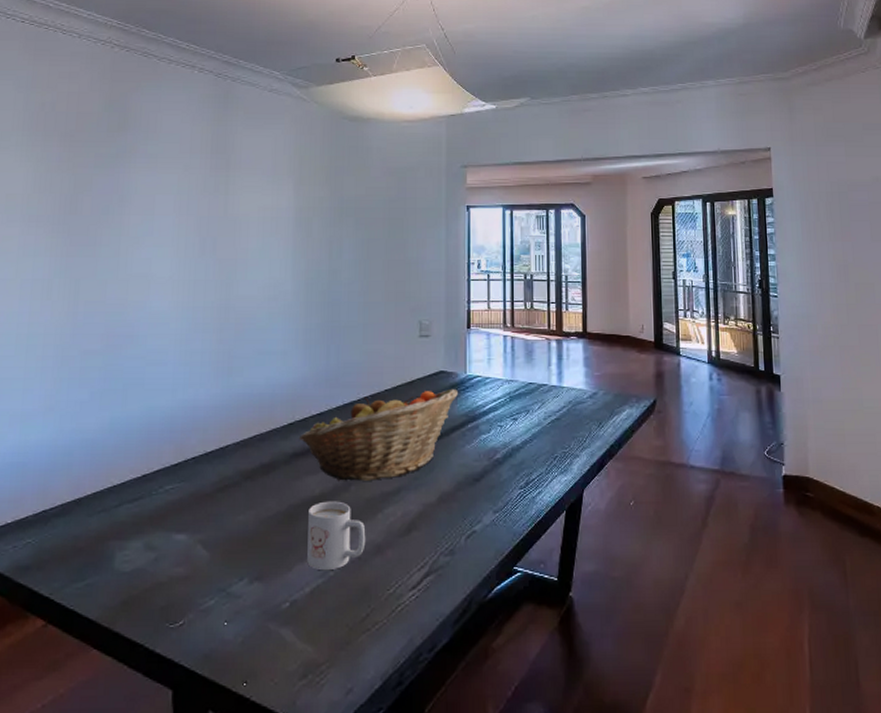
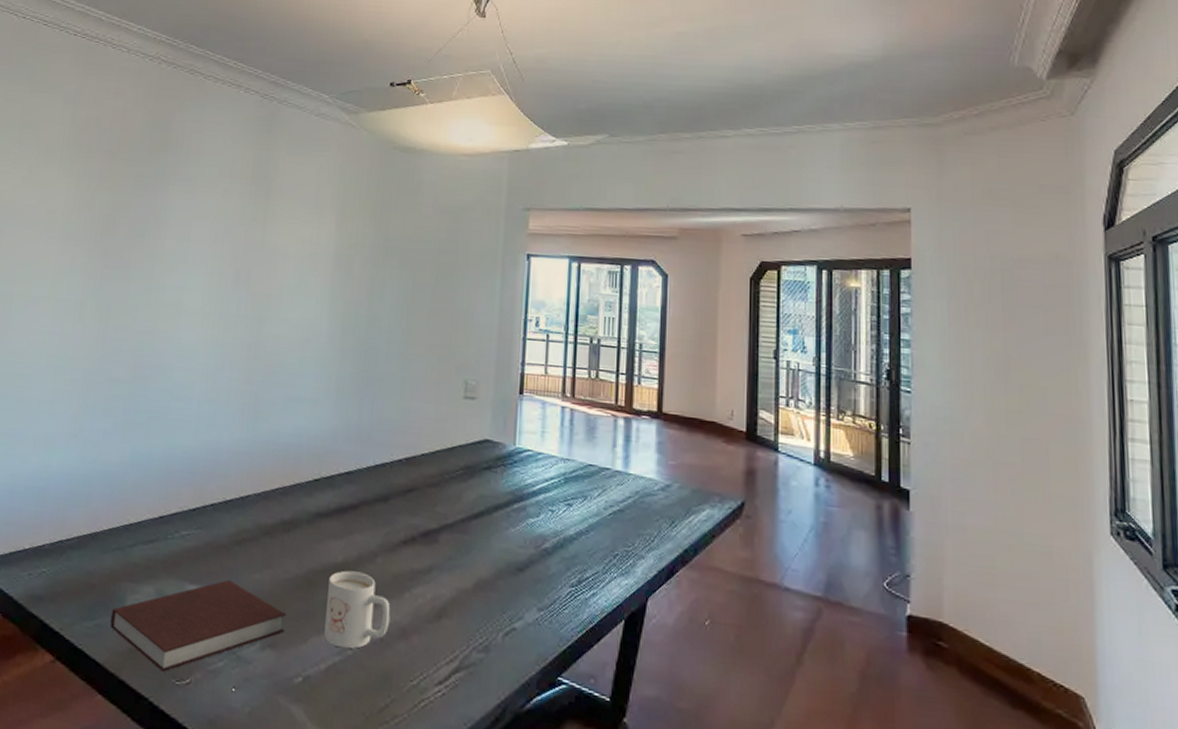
notebook: none [100,525,271,618] -> present [110,580,287,672]
fruit basket: present [300,388,458,481] -> none [325,459,504,556]

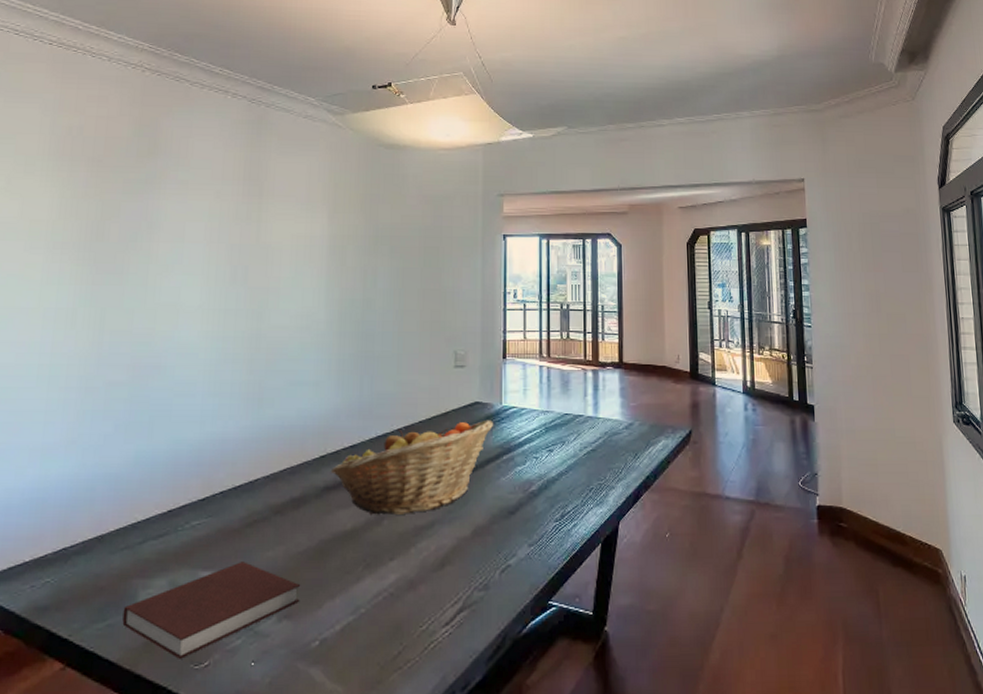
mug: present [324,570,391,649] -> none [338,536,399,608]
fruit basket: none [325,459,504,556] -> present [331,419,493,515]

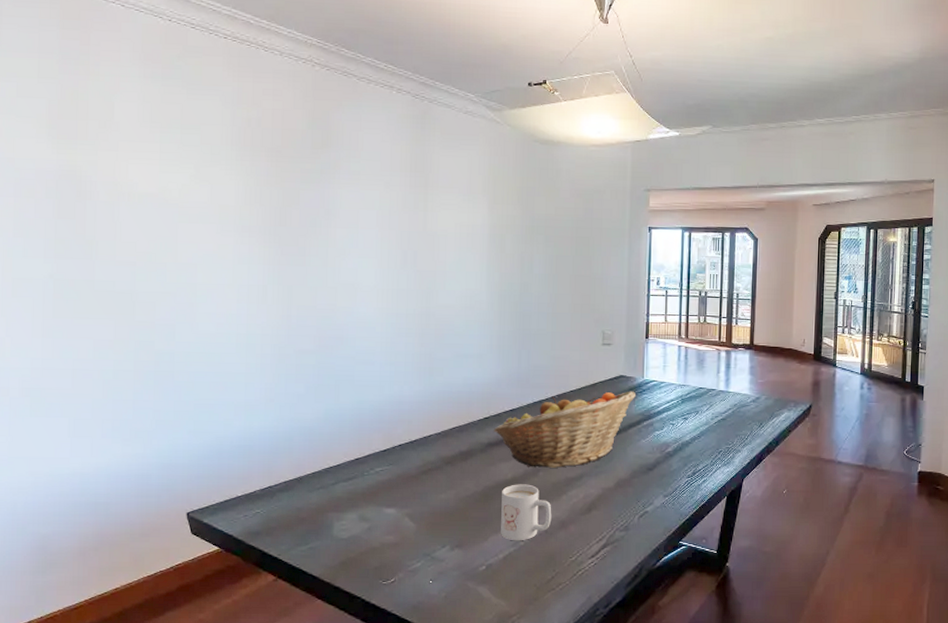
notebook: present [122,562,301,659] -> none [322,502,470,576]
mug: none [338,536,399,608] -> present [501,484,552,541]

